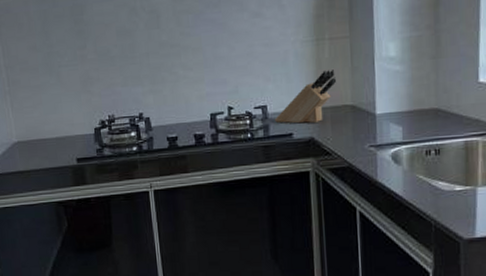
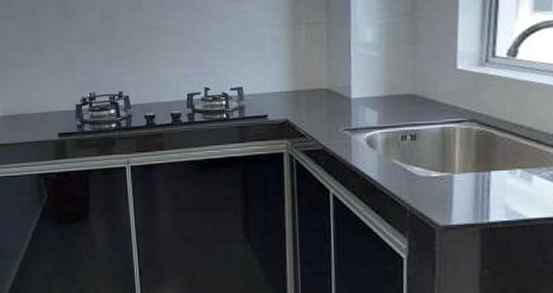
knife block: present [275,70,337,124] -> none [250,54,313,106]

